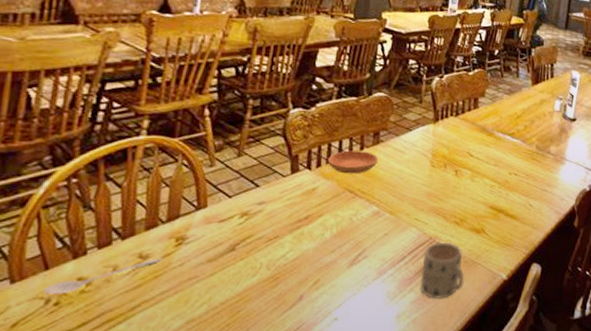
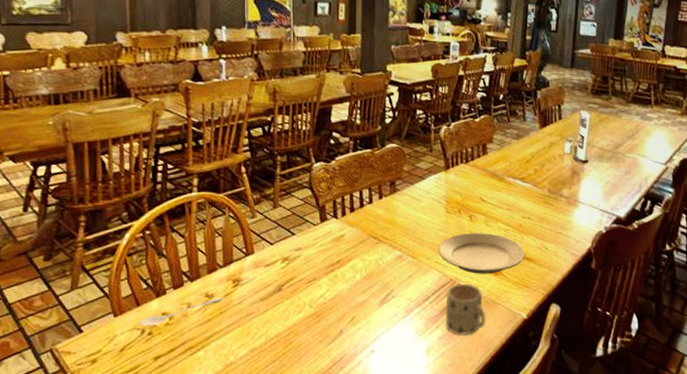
saucer: present [327,150,379,174] -> none [351,200,397,222]
plate: none [419,188,510,232] -> present [438,233,525,274]

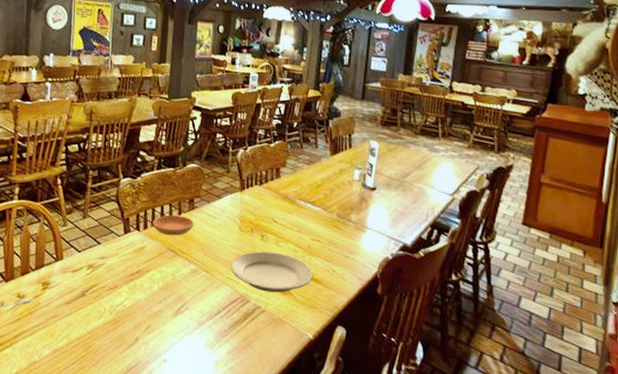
saucer: none [351,200,397,222] -> present [152,215,194,236]
mug: present [445,283,486,335] -> none [234,300,273,352]

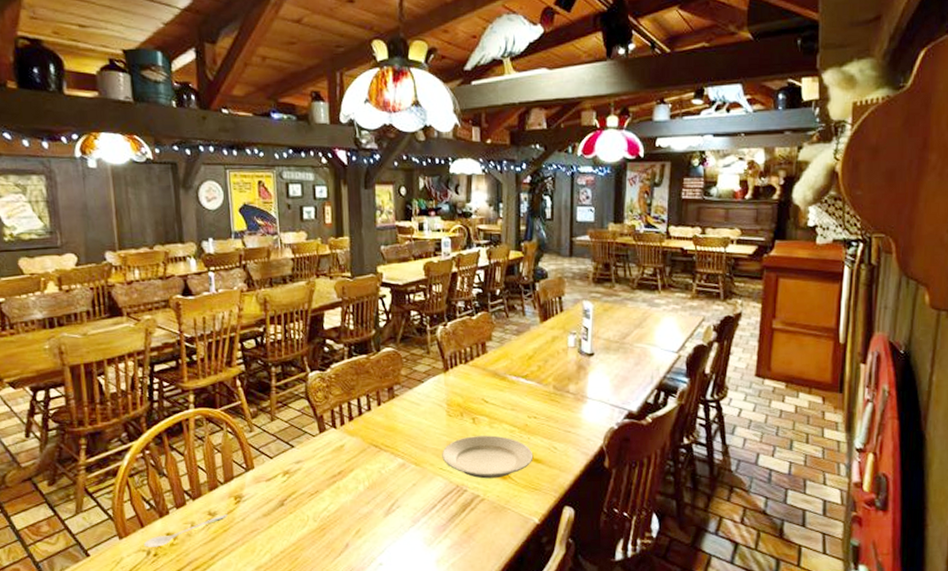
saucer: present [152,215,194,236] -> none [349,406,397,430]

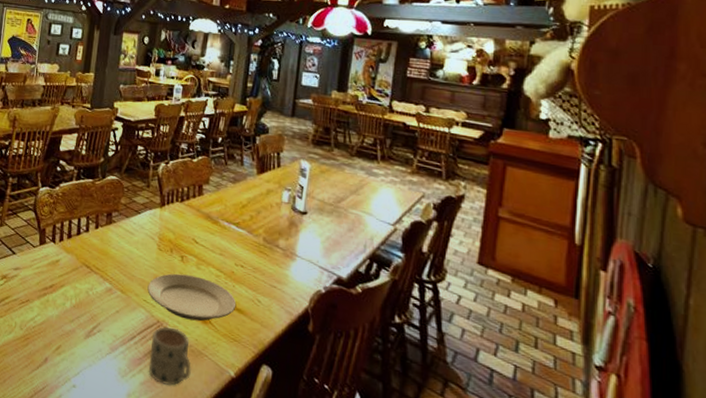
mug: none [453,489,496,544] -> present [148,326,191,386]

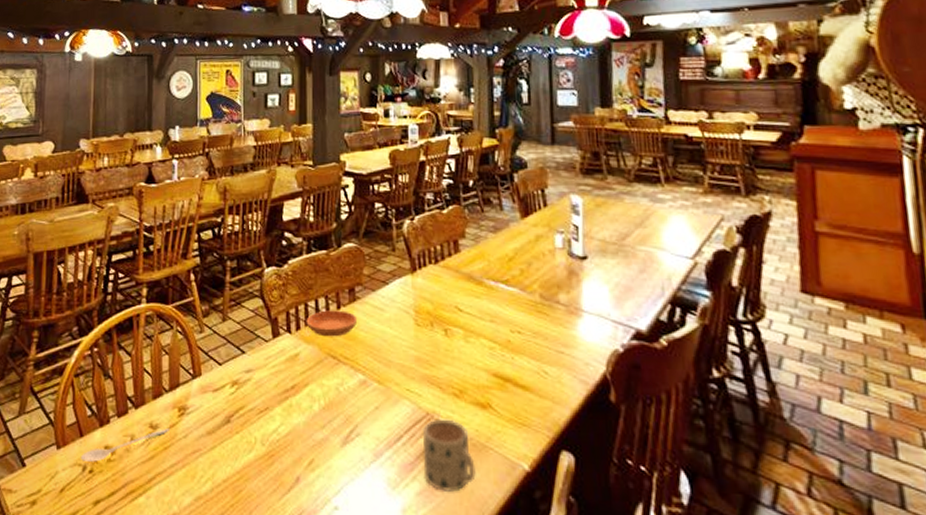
saucer: none [68,228,111,251] -> present [306,310,358,337]
plate: present [147,273,237,321] -> none [409,351,519,407]

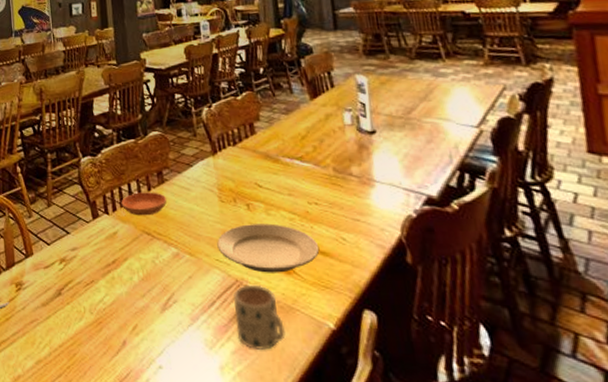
plate: none [409,351,519,407] -> present [217,223,320,273]

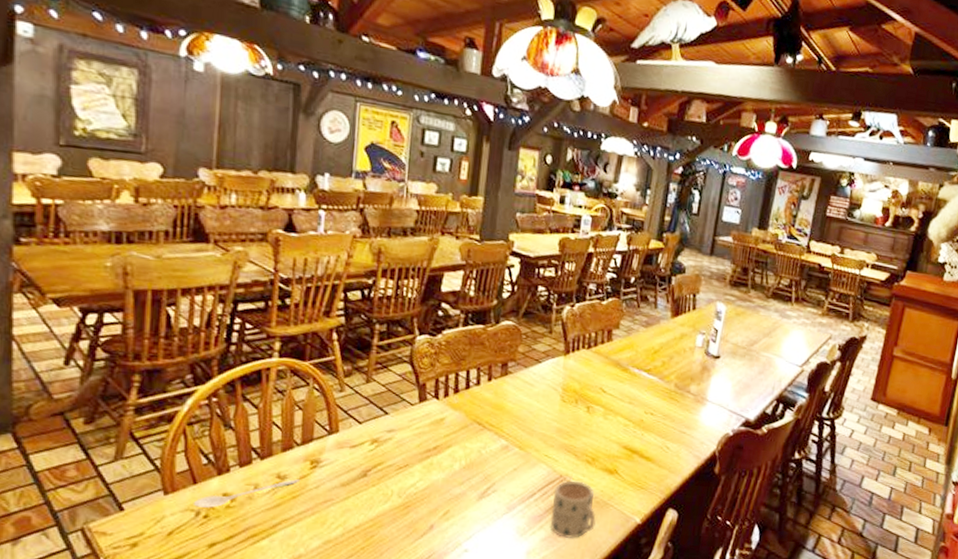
saucer: present [121,192,167,216] -> none [455,381,507,406]
plate: present [217,223,320,273] -> none [549,425,645,473]

